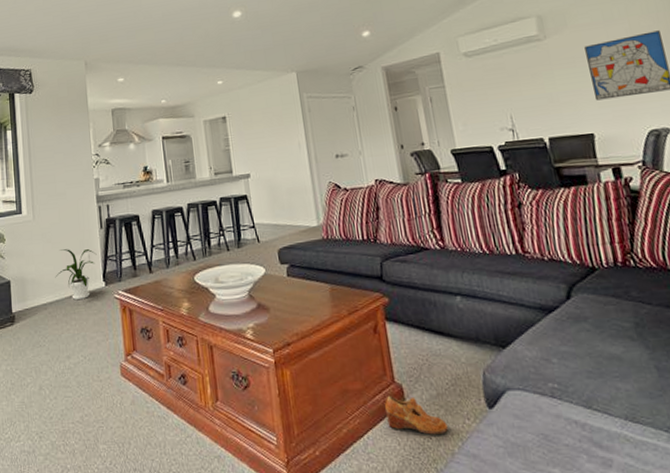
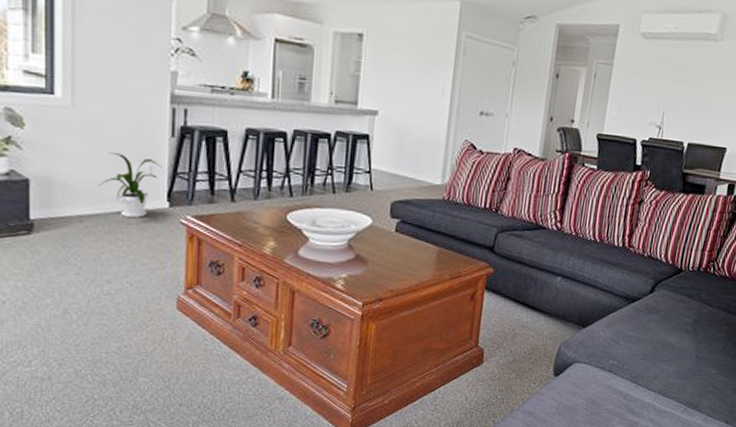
shoe: present [384,396,448,435] -> none [461,358,515,394]

